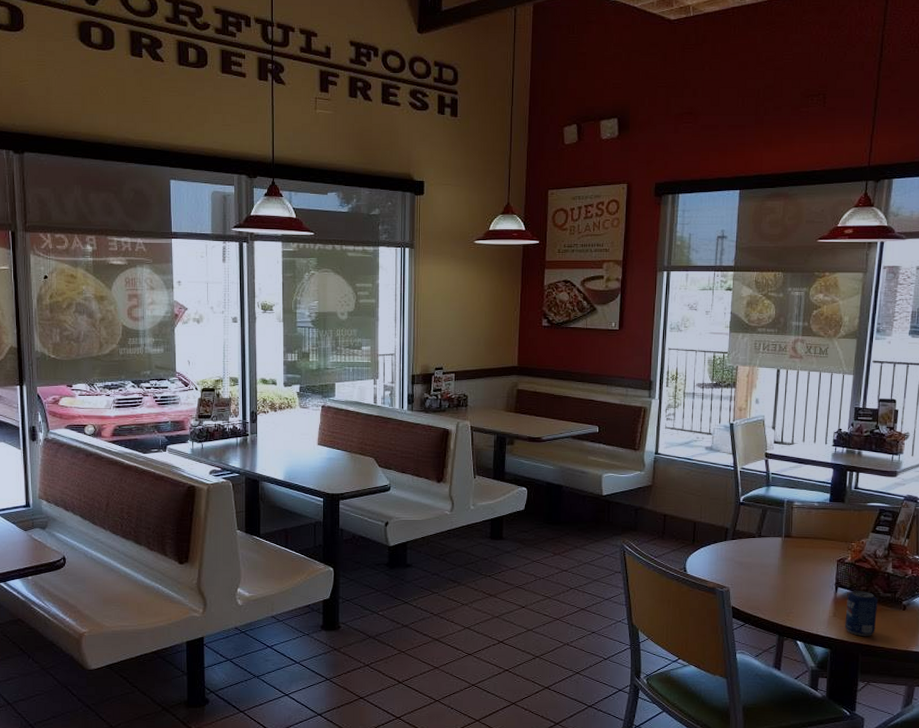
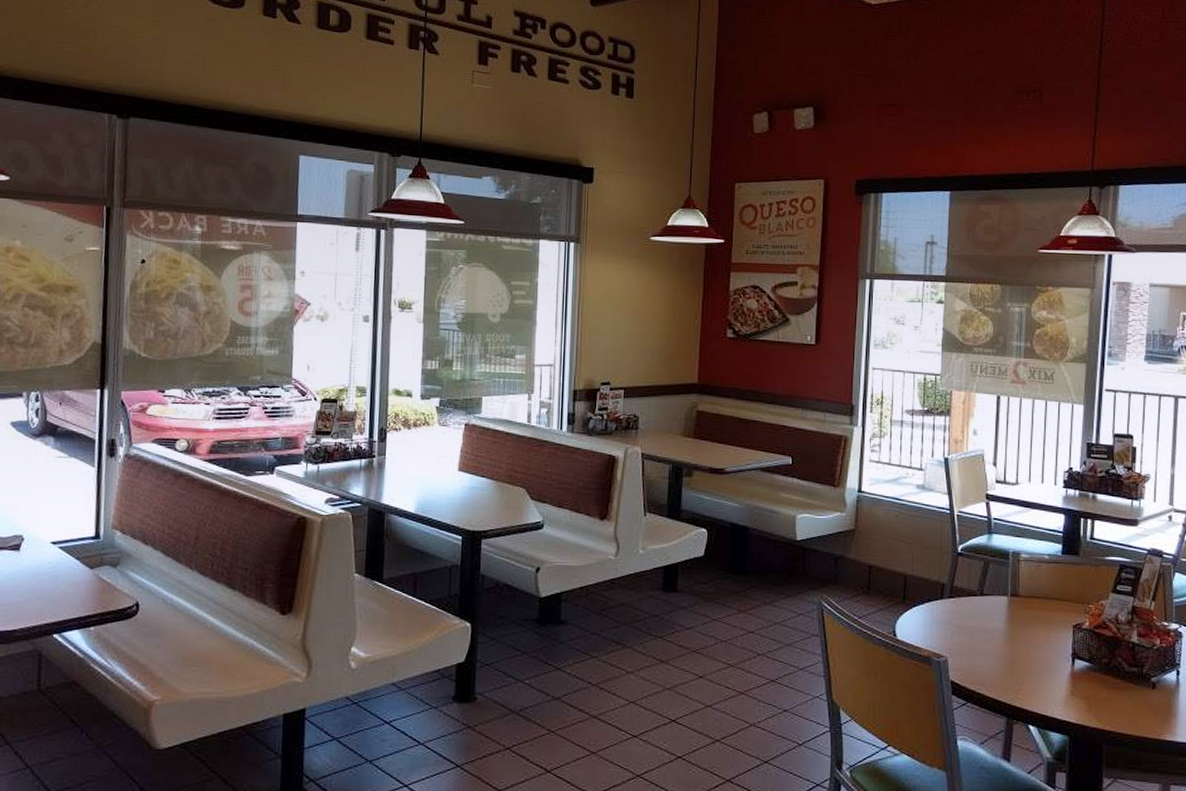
beverage can: present [845,590,879,636] -> none [1085,662,1123,720]

